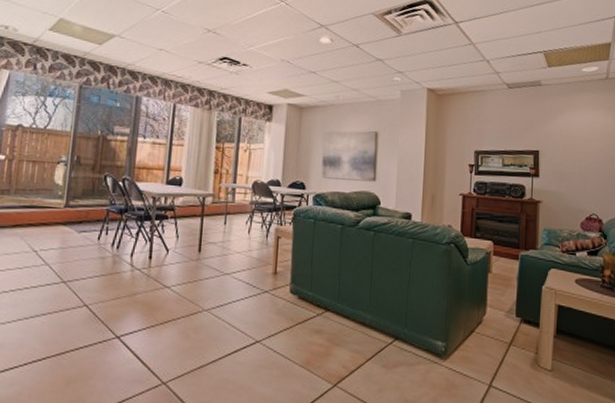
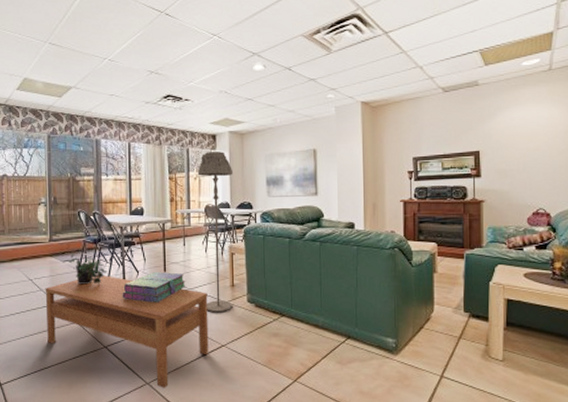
coffee table: none [46,250,246,390] -> present [45,275,209,388]
potted plant: none [85,224,132,262] -> present [68,254,108,285]
stack of books: none [145,251,223,287] -> present [122,271,186,302]
floor lamp: none [243,123,288,304] -> present [197,151,234,313]

